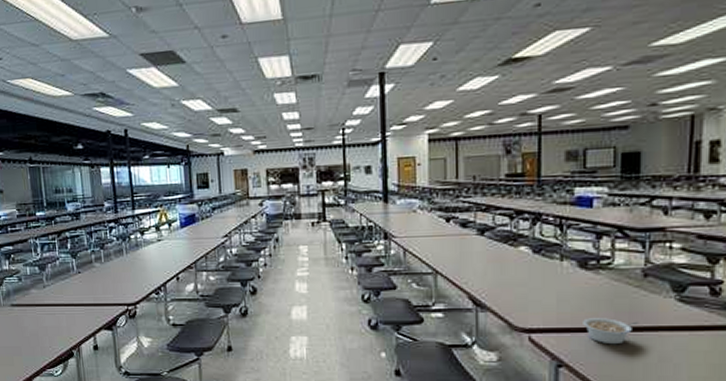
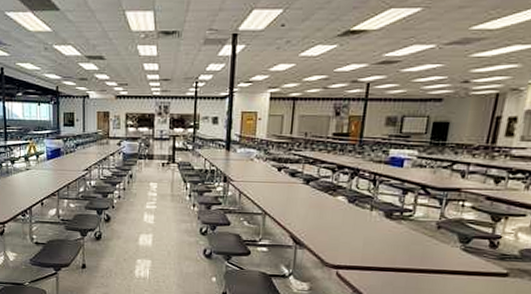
legume: present [583,318,640,345] -> none [382,260,429,283]

